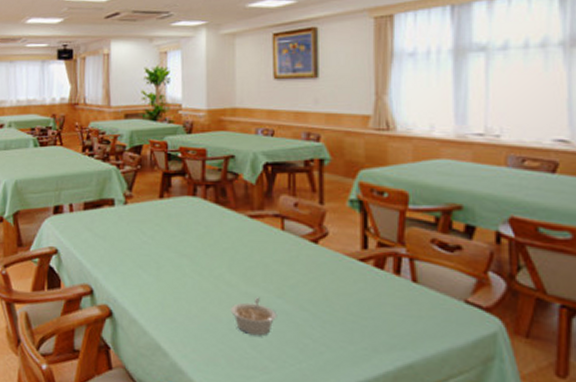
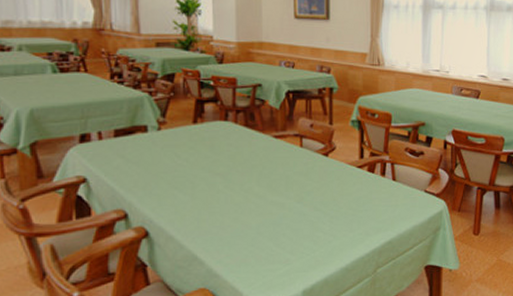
legume: present [230,297,278,336] -> none [258,204,297,236]

